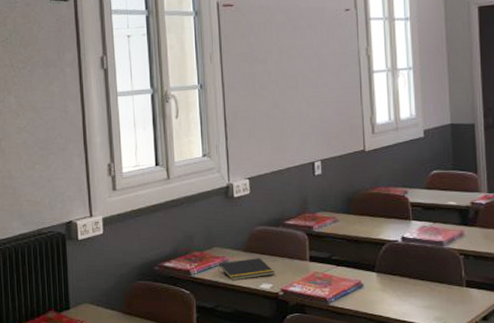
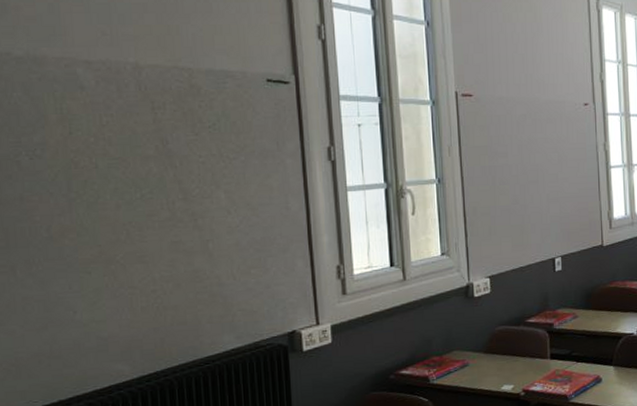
notepad: present [218,258,275,281] -> none [458,359,517,385]

